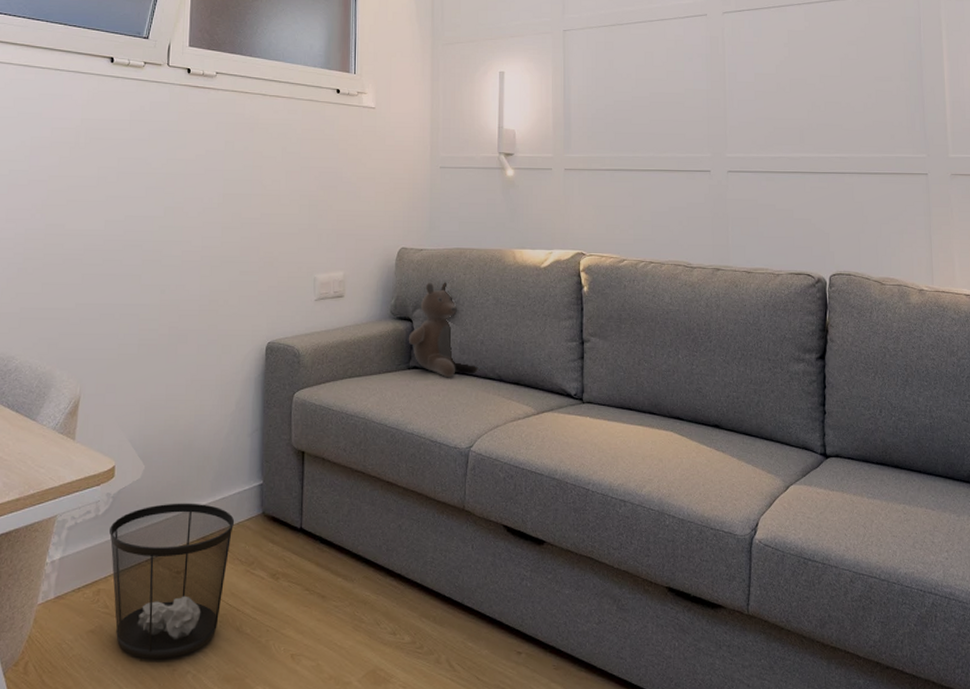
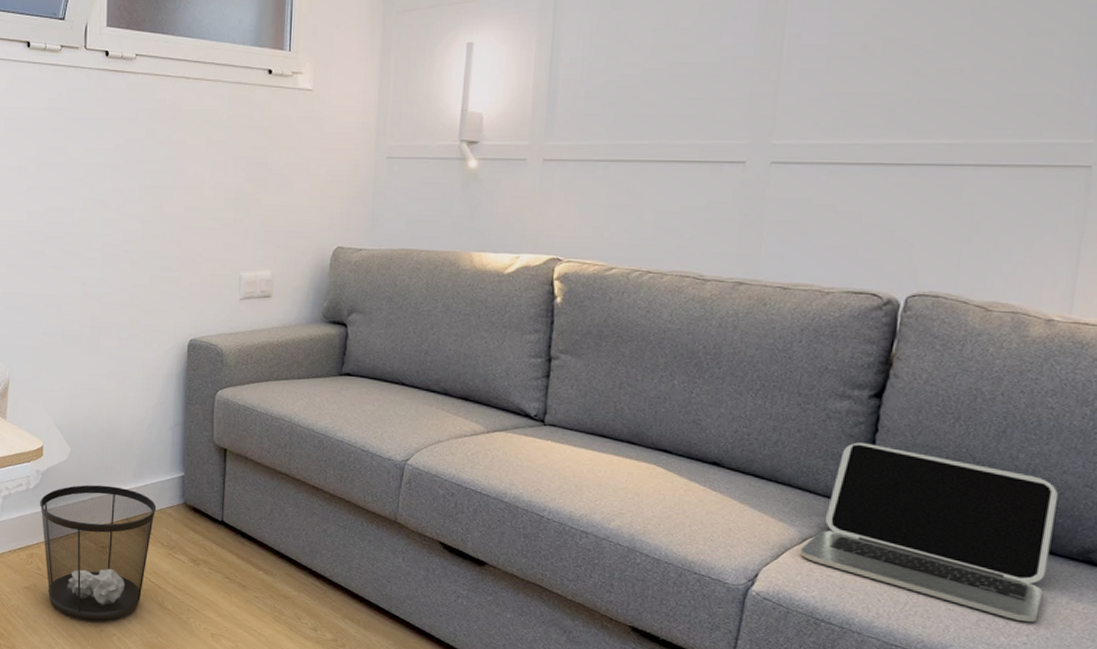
stuffed animal: present [408,282,479,377] -> none [341,285,421,387]
laptop: none [786,398,952,539] -> present [801,442,1058,622]

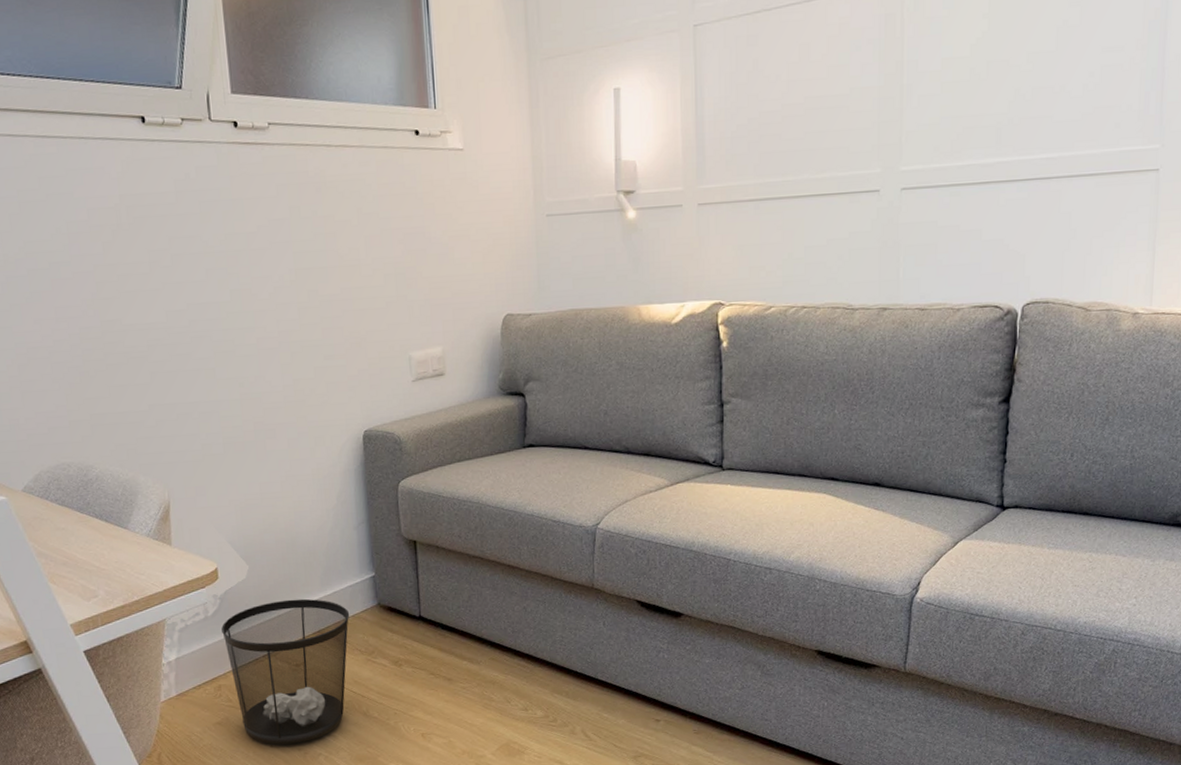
laptop: present [801,442,1058,622] -> none [954,446,1151,586]

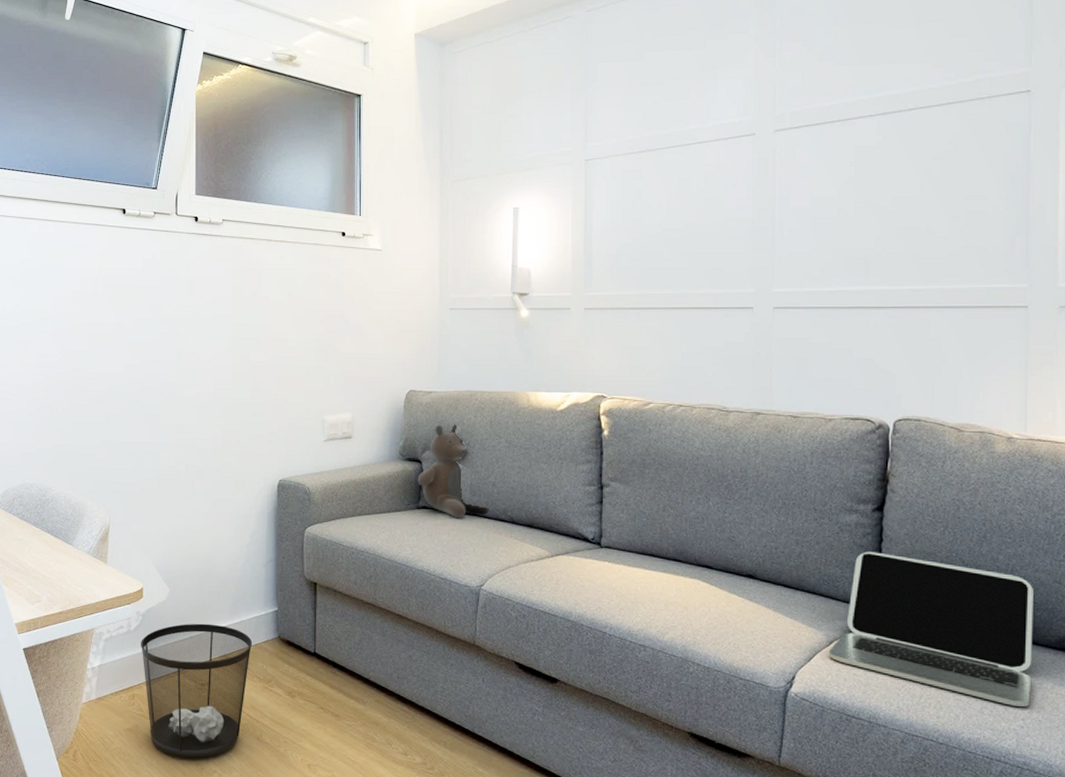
stuffed animal: none [521,349,603,453] -> present [417,424,490,518]
laptop: none [954,446,1151,586] -> present [829,551,1033,707]

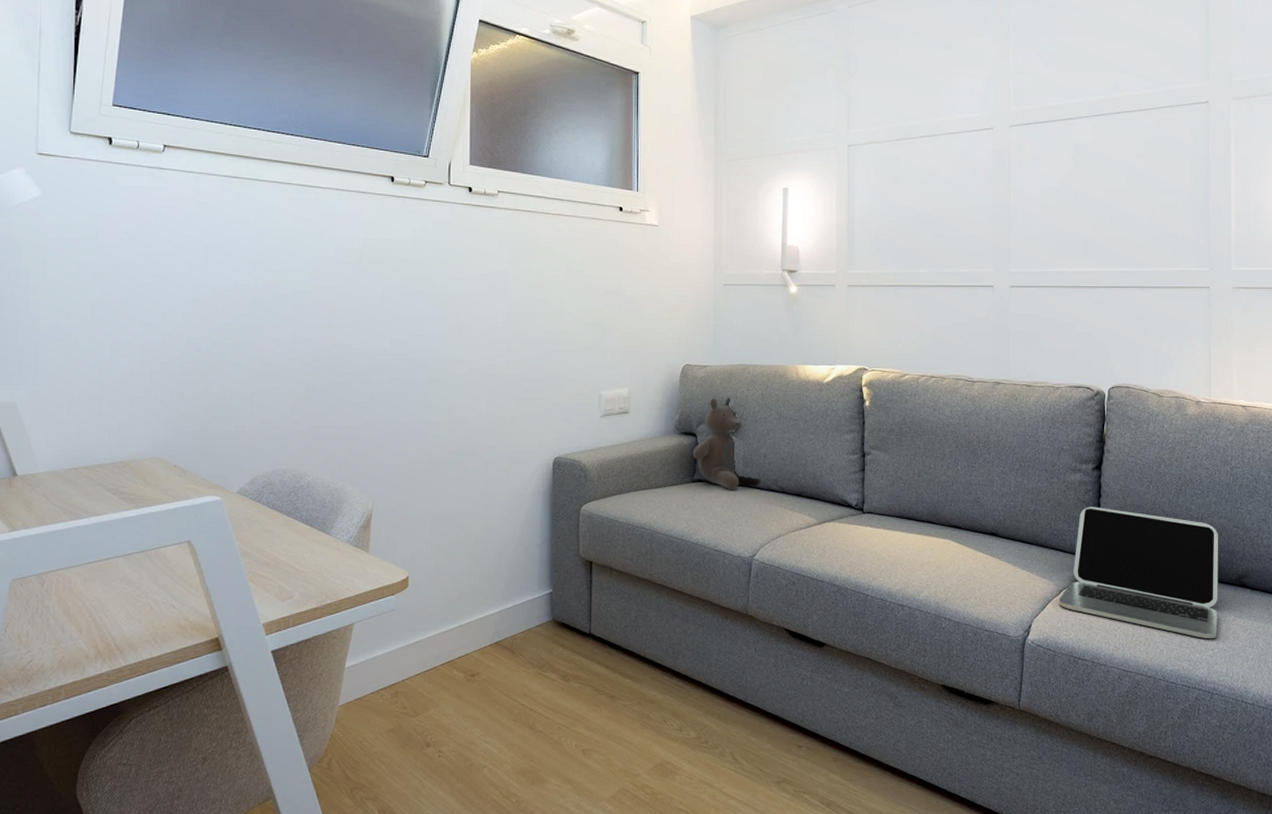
waste bin: present [141,623,253,758] -> none [405,610,526,755]

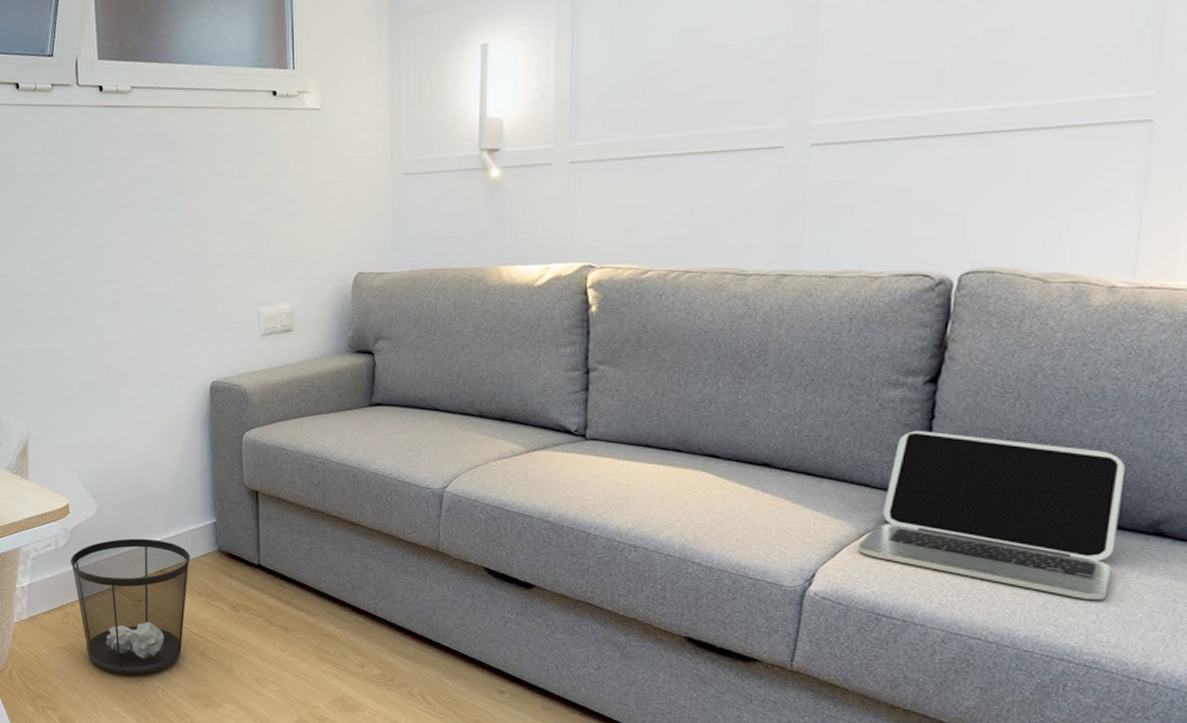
waste bin: none [405,610,526,755] -> present [71,538,191,675]
stuffed animal: present [692,398,762,489] -> none [369,309,455,414]

